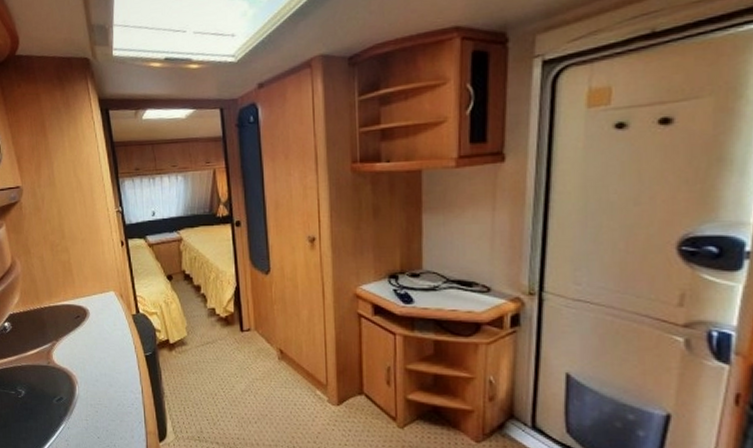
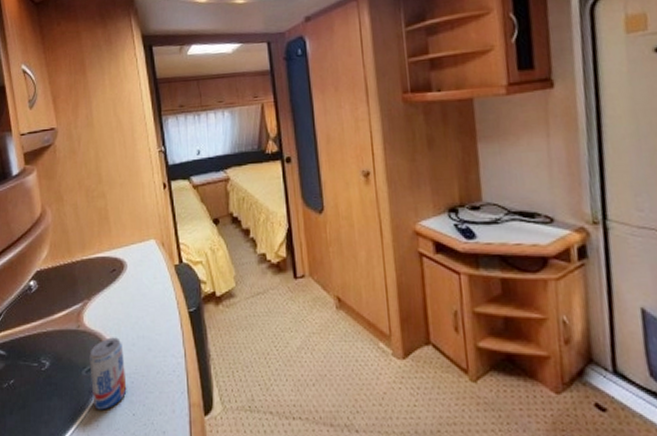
beverage can: none [59,373,92,433] -> present [89,337,127,410]

